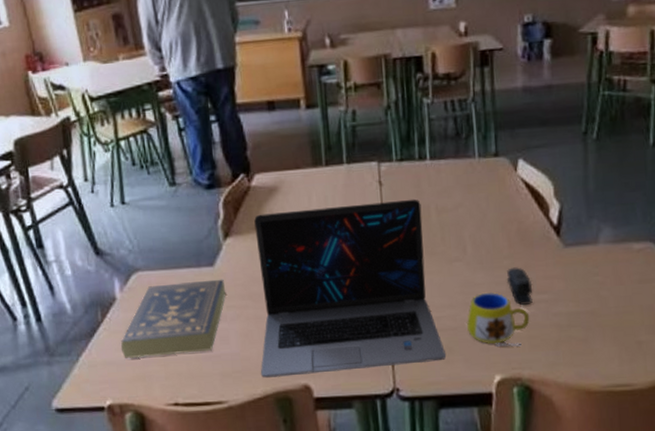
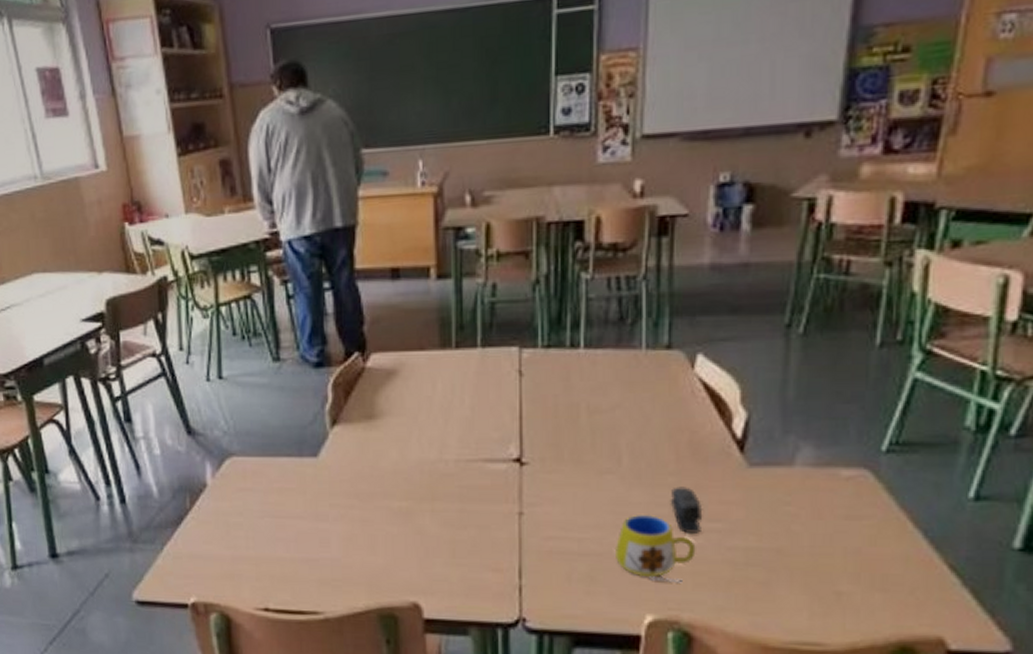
book: present [120,279,226,359] -> none [209,472,330,554]
laptop: present [254,199,447,378] -> none [363,394,587,591]

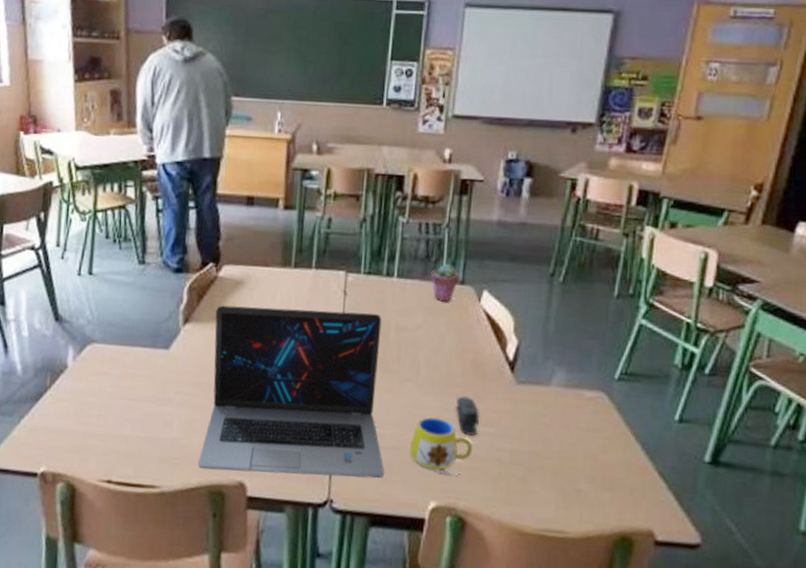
laptop: none [363,394,587,591] -> present [197,305,385,479]
potted succulent: none [627,324,665,373] -> present [430,263,460,302]

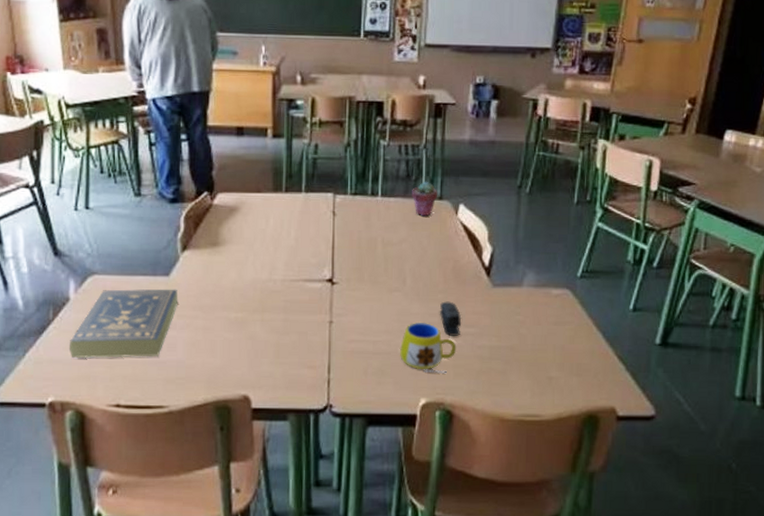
book: none [63,359,177,433] -> present [68,289,179,359]
laptop: present [197,305,385,479] -> none [203,230,379,386]

